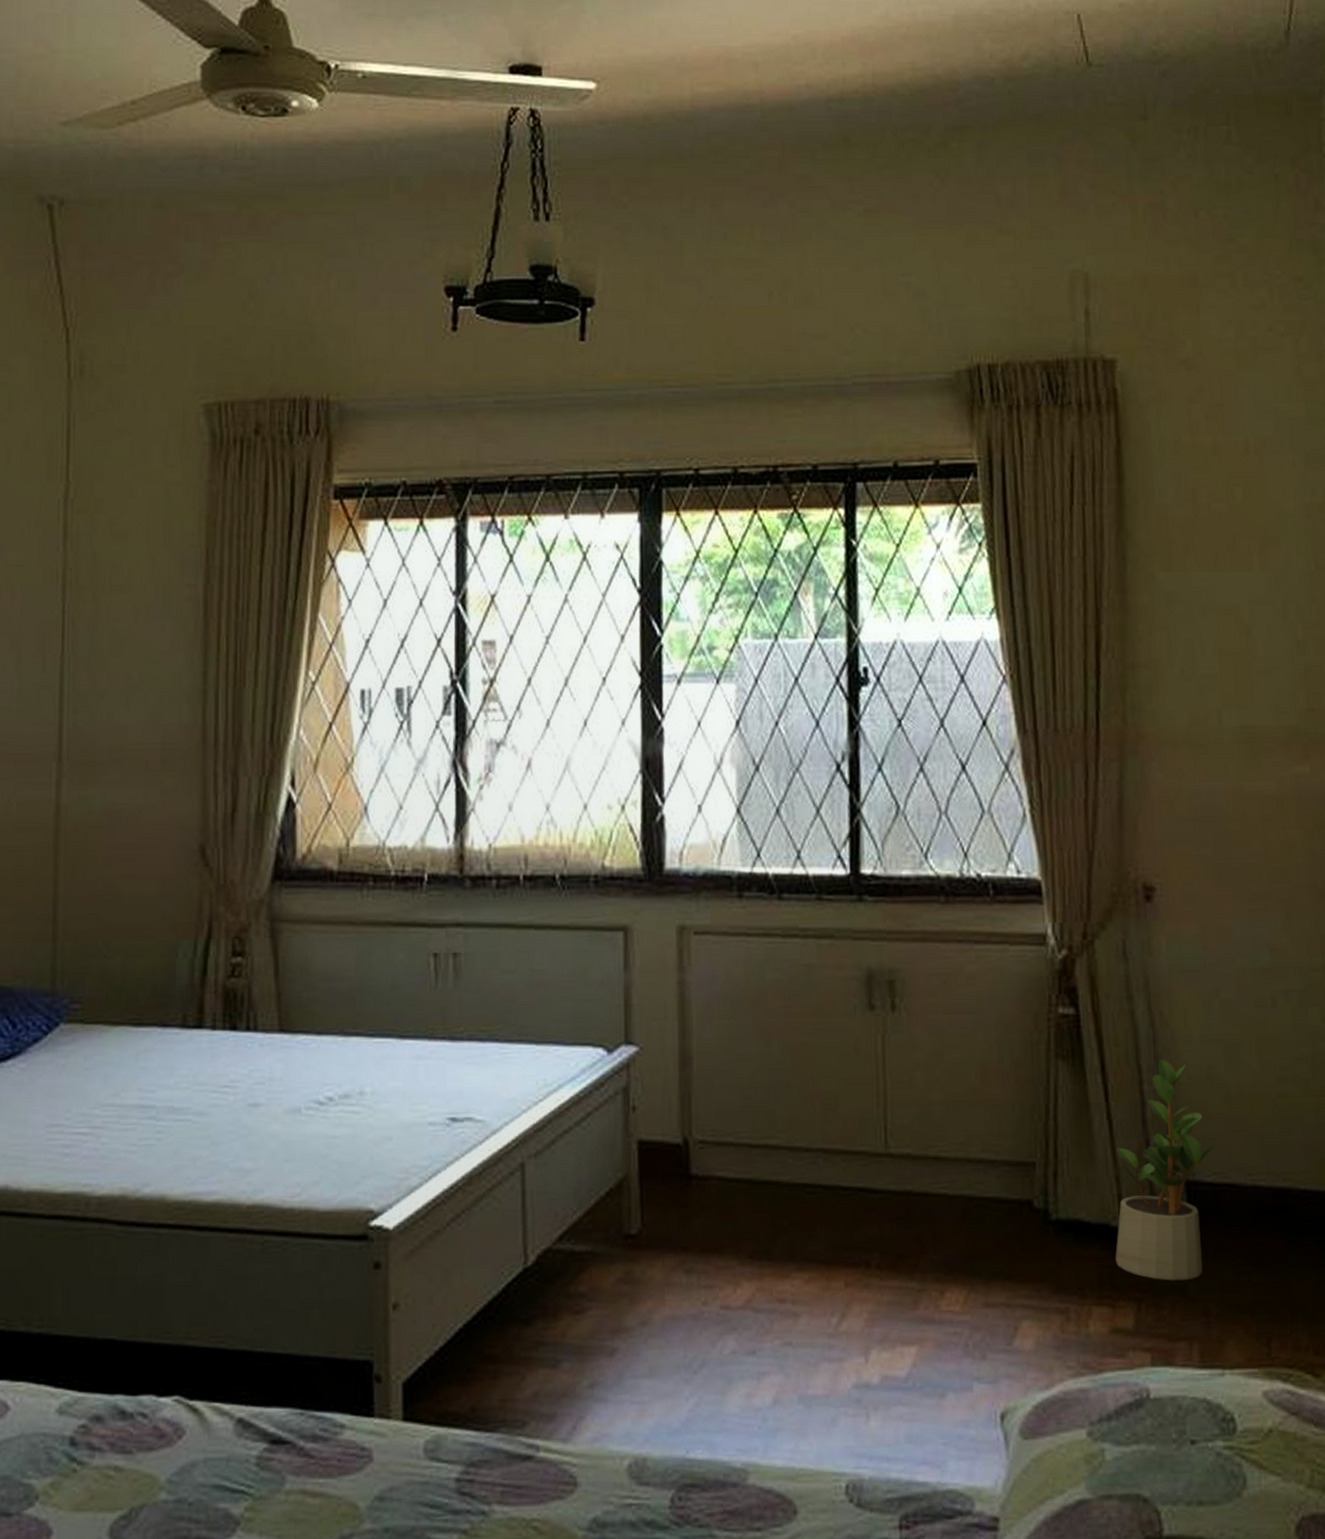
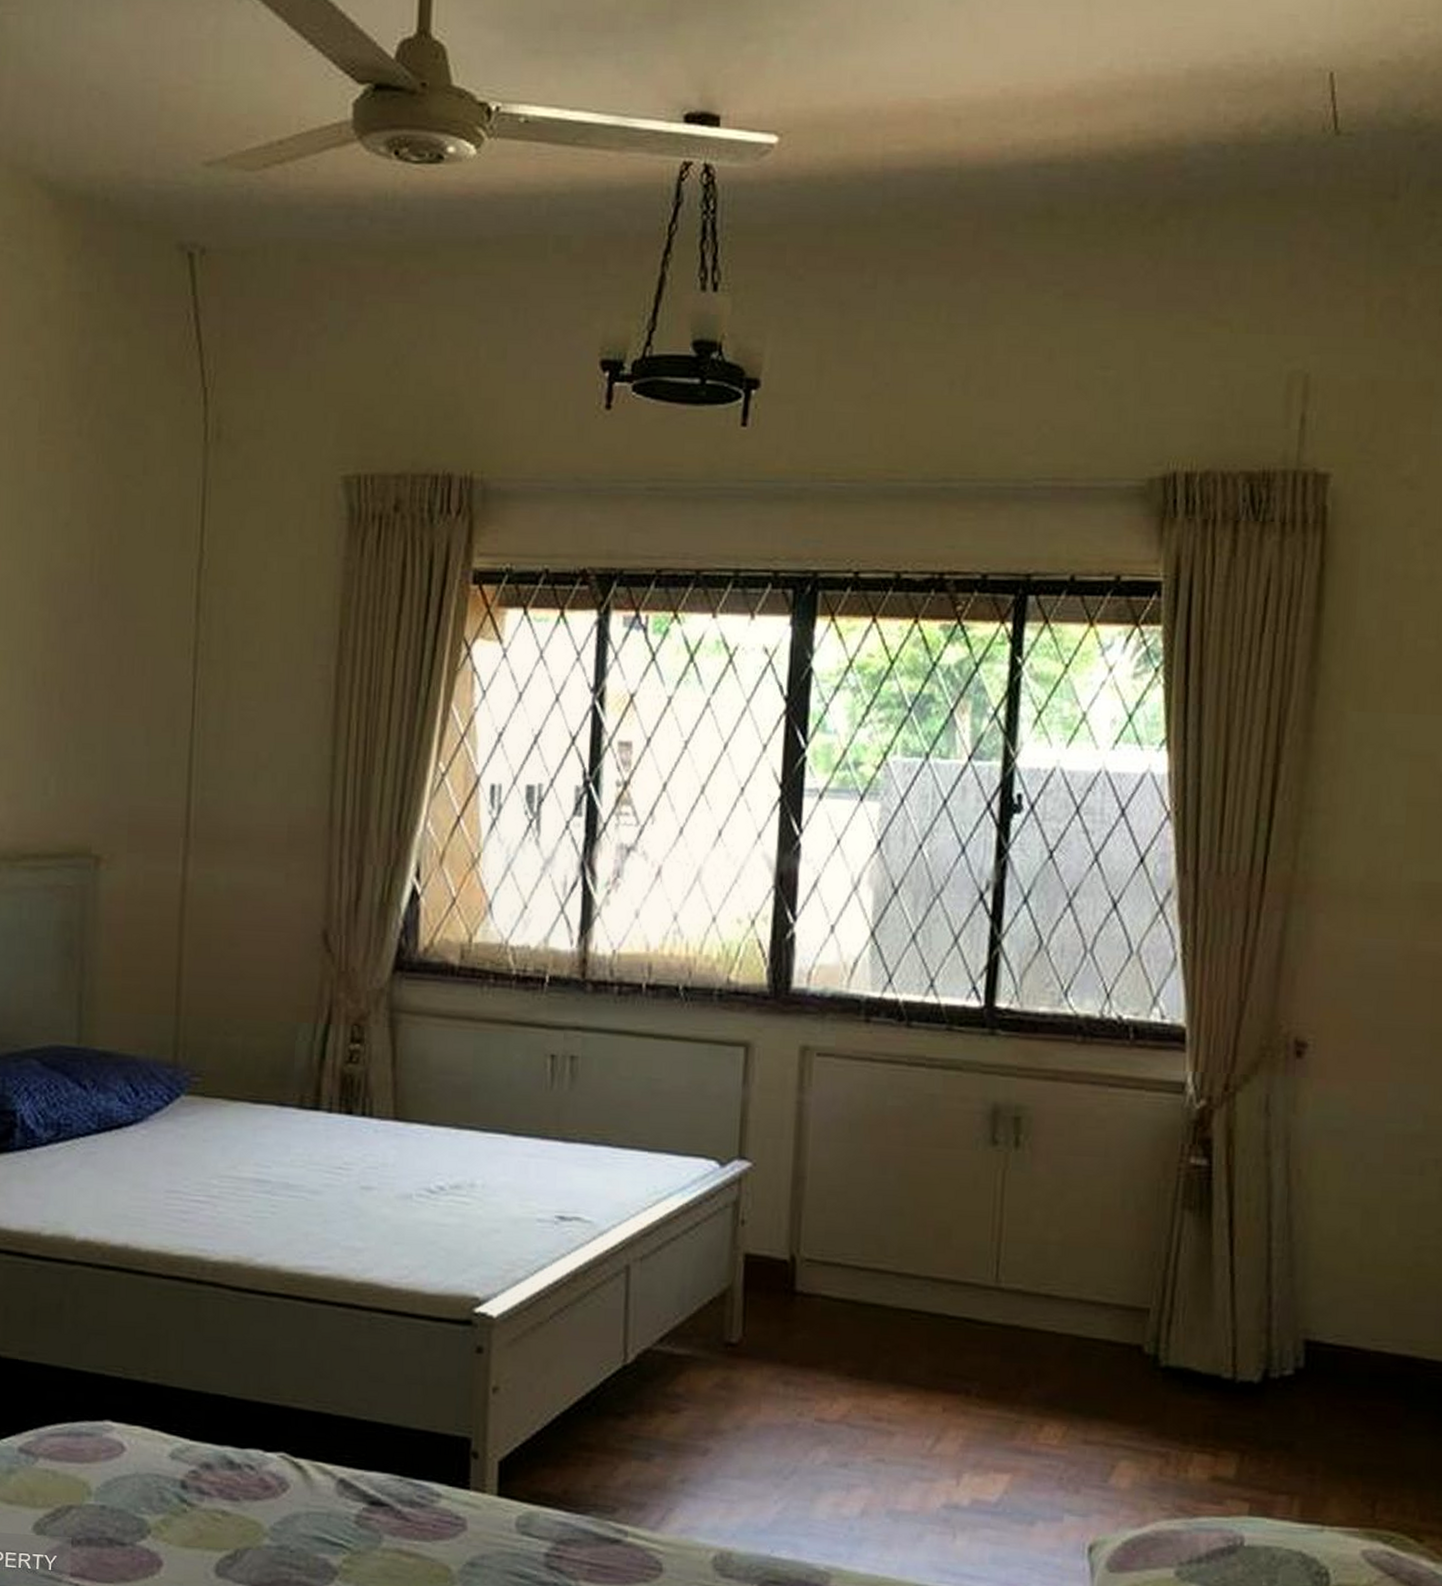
potted plant: present [1115,1059,1216,1281] -> none [1223,1218,1342,1437]

